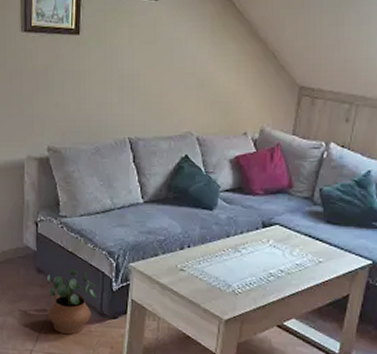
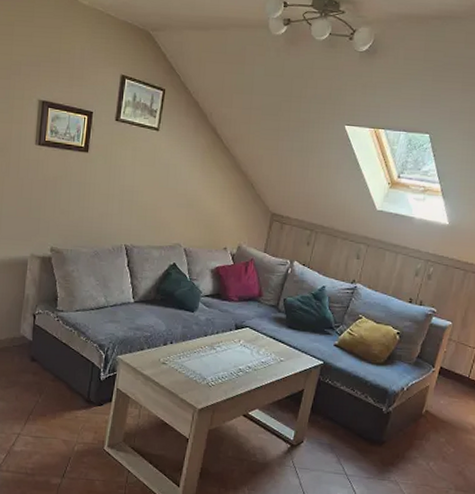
potted plant: present [47,269,97,335] -> none [37,359,86,420]

